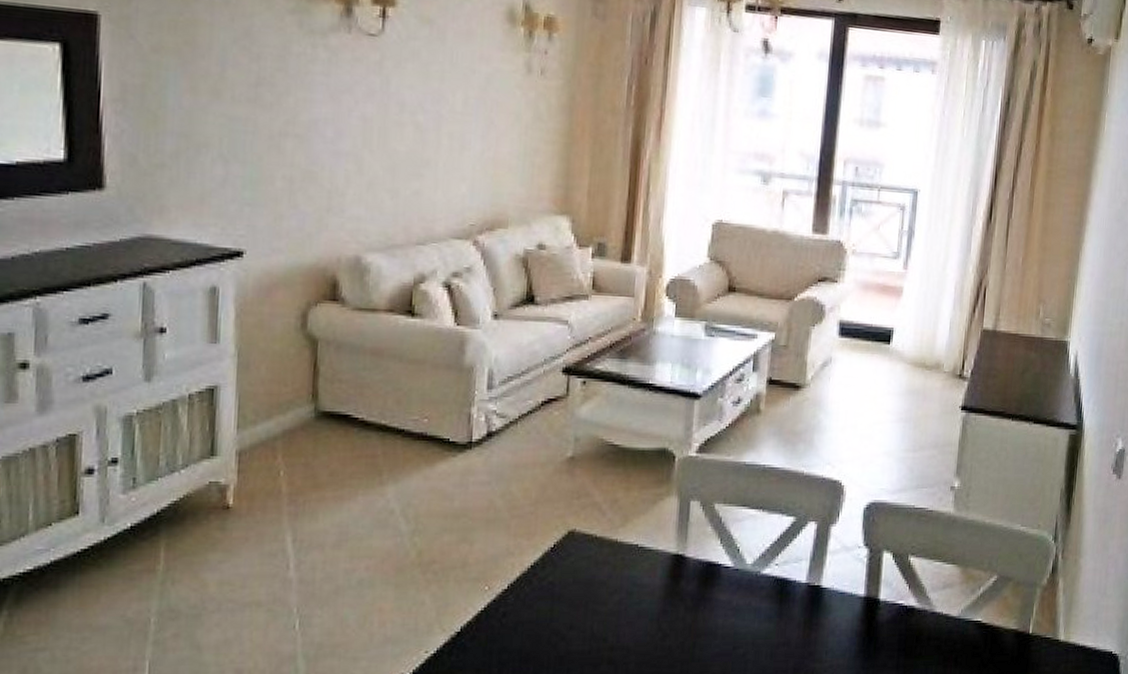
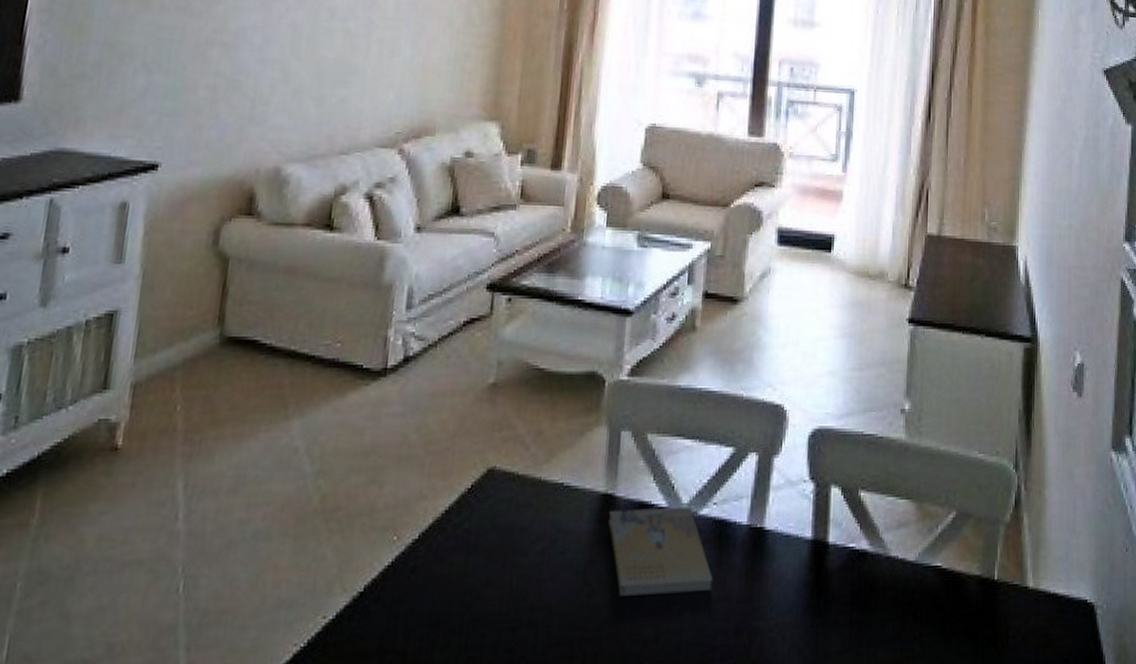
book: none [679,568,775,640] -> present [608,508,714,596]

